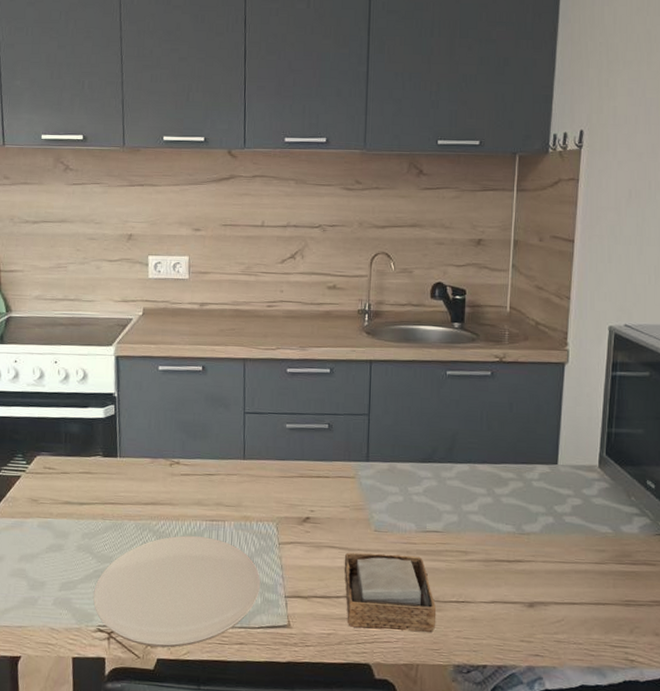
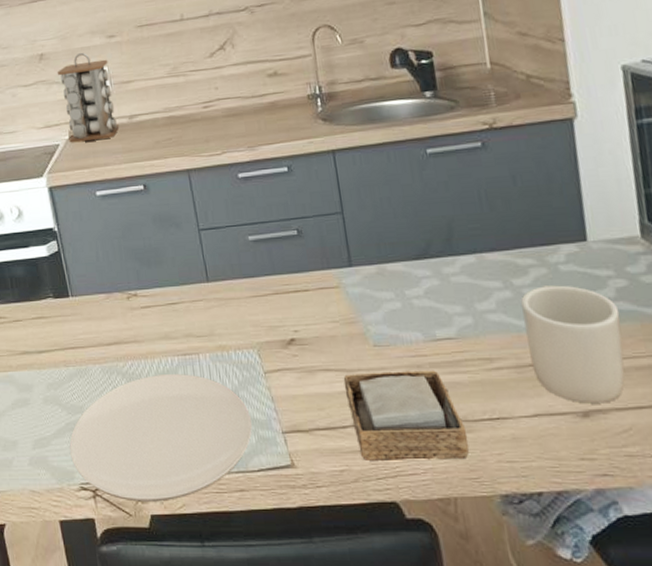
spice rack: none [142,239,190,321] -> present [57,52,120,143]
mug: none [497,496,571,597] -> present [521,284,625,404]

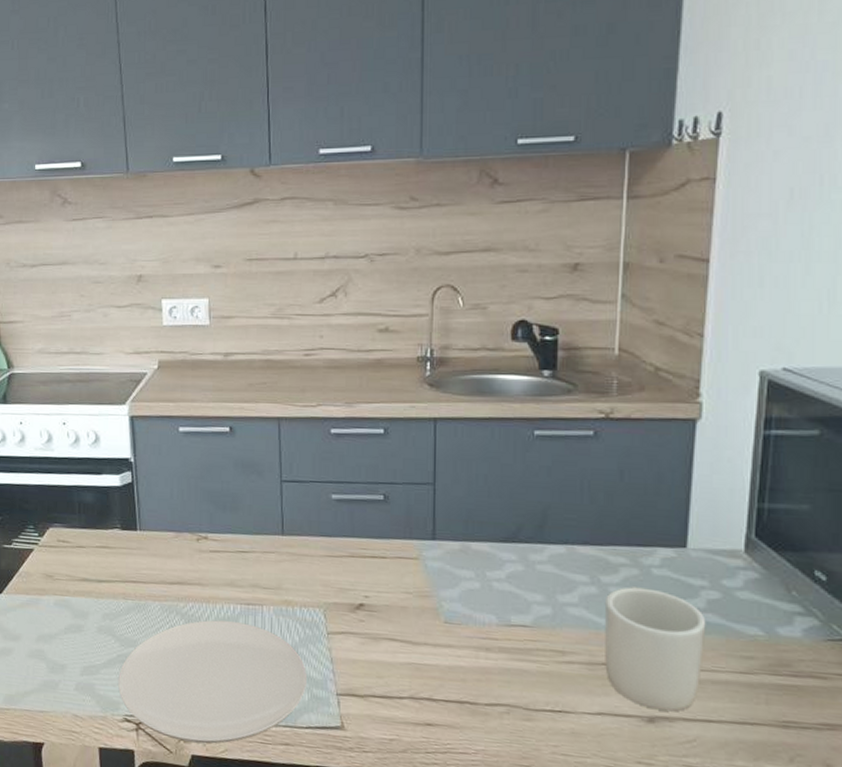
spice rack: present [57,52,120,143] -> none [154,279,213,375]
napkin holder: present [343,370,469,461] -> none [407,646,526,746]

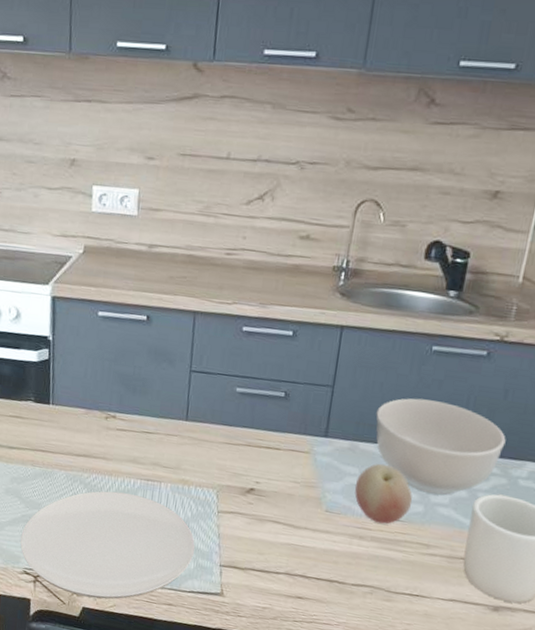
fruit: none [472,564,537,632] -> present [354,463,412,524]
bowl: none [484,488,630,594] -> present [375,398,506,496]

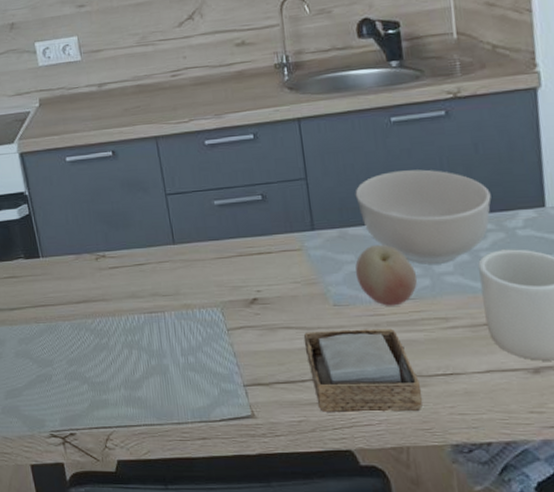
plate: present [20,491,195,599] -> none [40,330,215,448]
napkin holder: none [285,529,386,622] -> present [303,328,423,412]

